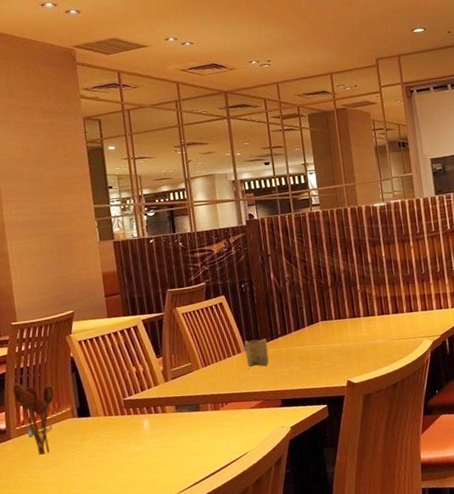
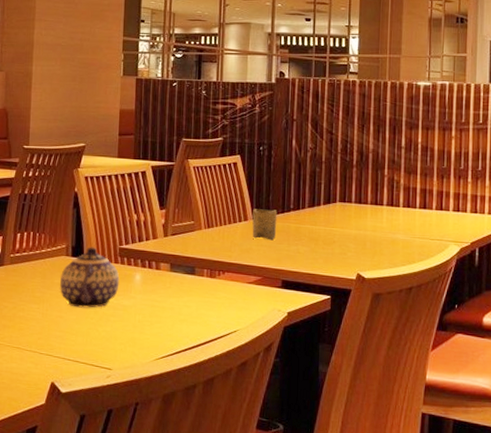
utensil holder: present [12,383,54,456] -> none [13,209,53,290]
teapot: none [70,404,130,464] -> present [60,247,120,308]

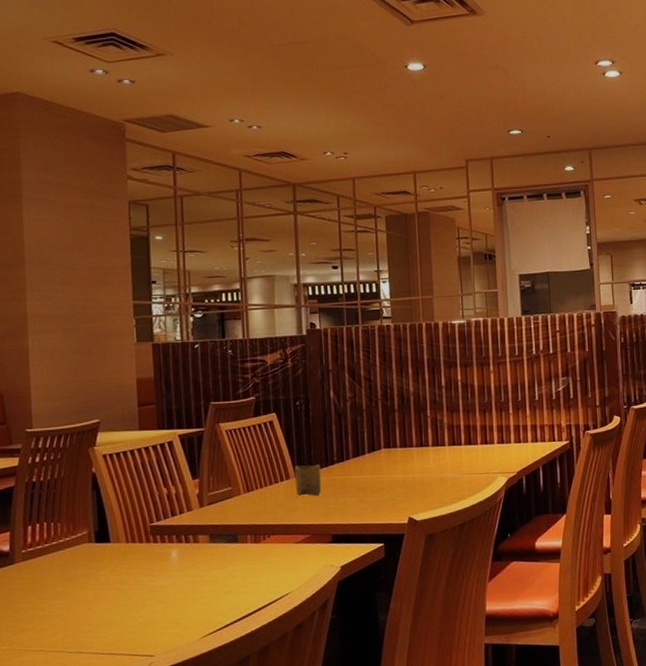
teapot: present [60,247,120,308] -> none [84,529,154,597]

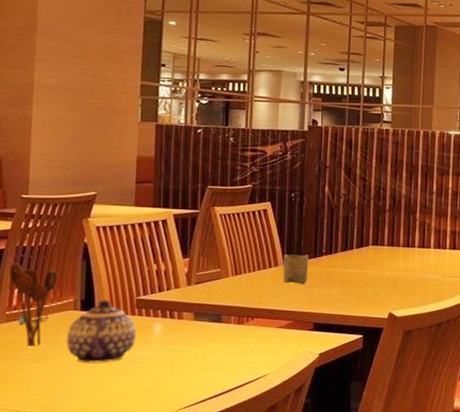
utensil holder: none [20,499,70,585] -> present [9,263,58,348]
teapot: none [84,529,154,597] -> present [67,299,137,363]

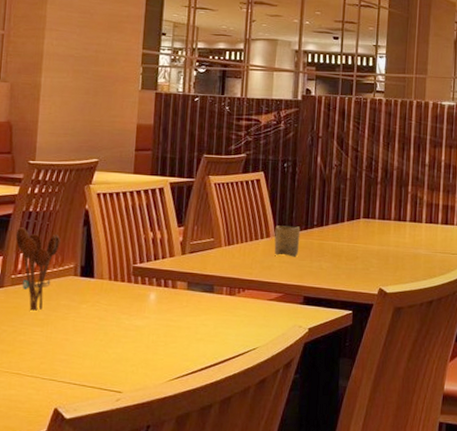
teapot: present [67,299,137,363] -> none [66,266,133,330]

